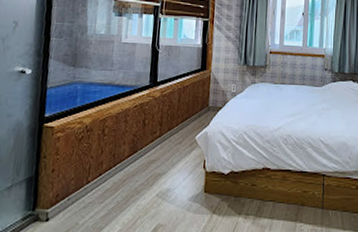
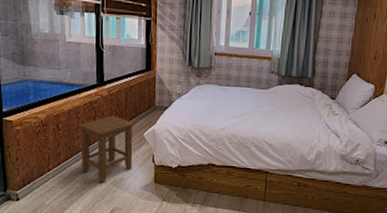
stool: none [124,118,187,195] -> present [78,116,135,183]

